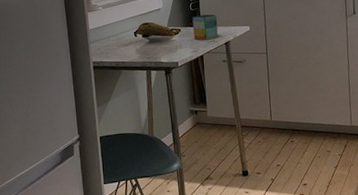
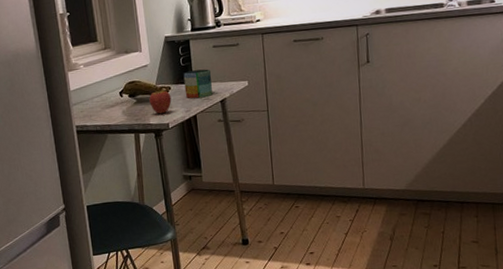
fruit: none [161,28,181,54] -> present [149,86,172,114]

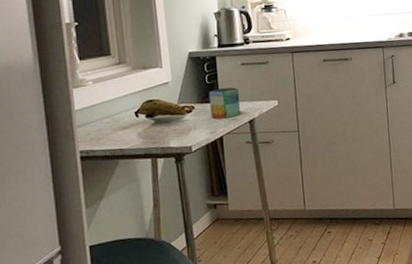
fruit: present [149,86,172,114] -> none [169,105,195,136]

